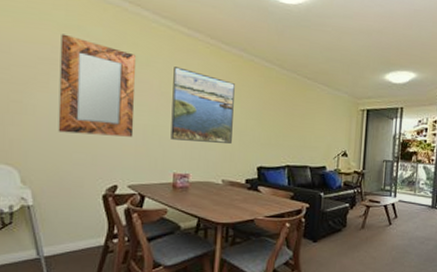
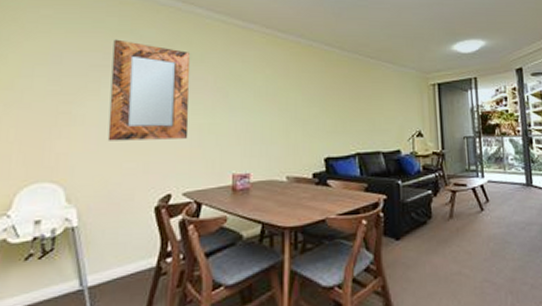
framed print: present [170,67,235,143] -> none [228,60,295,137]

